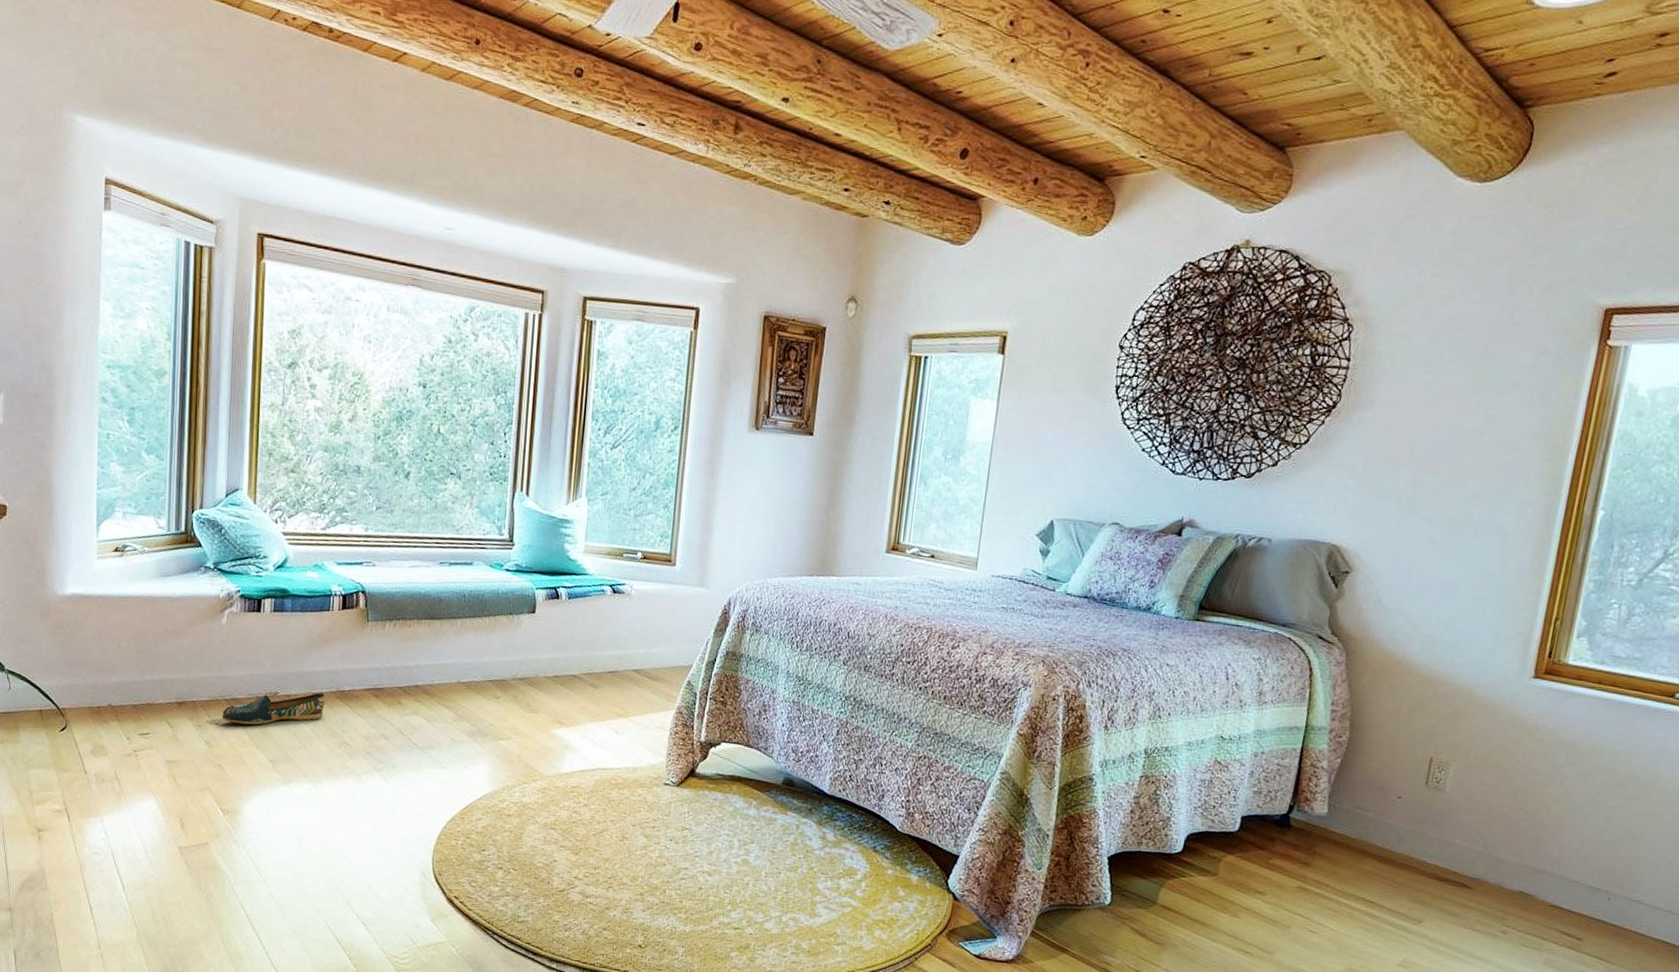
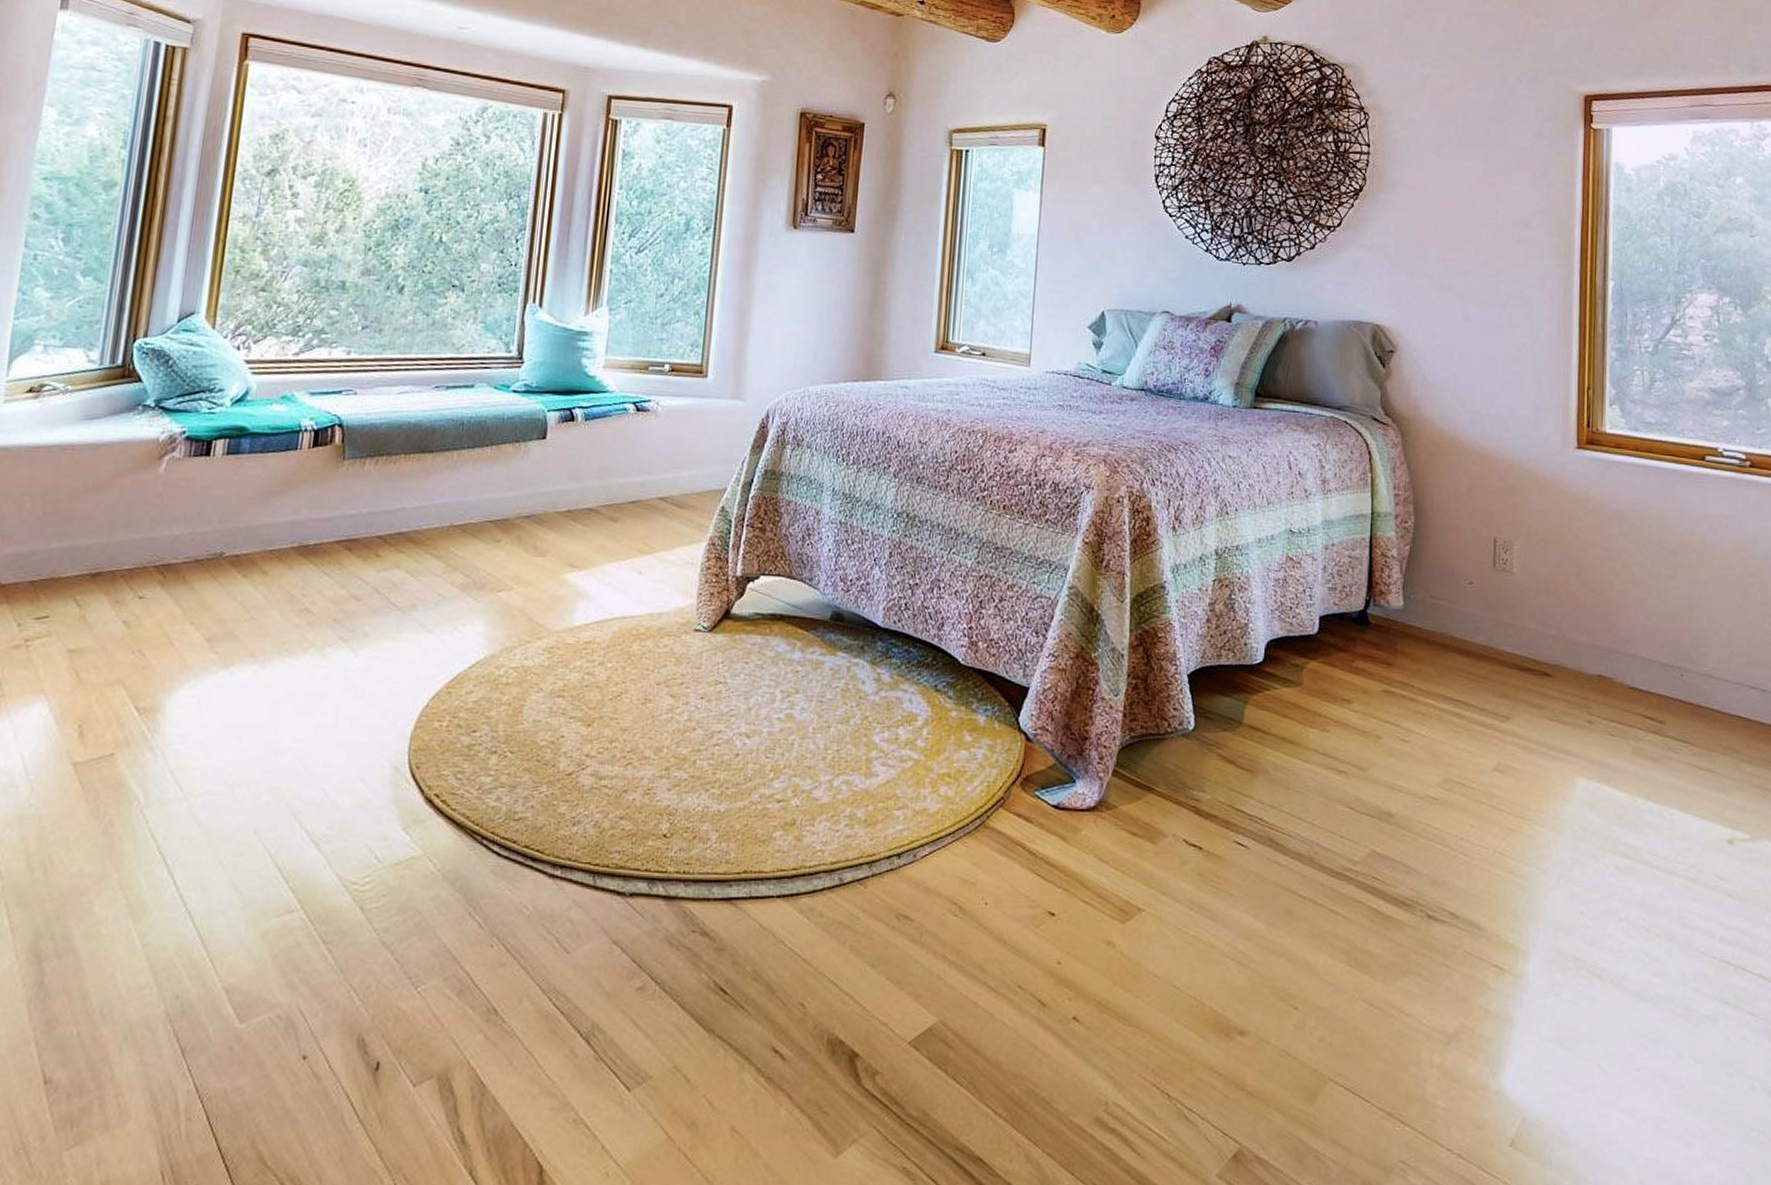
shoe: present [222,693,325,725] -> none [148,550,284,596]

